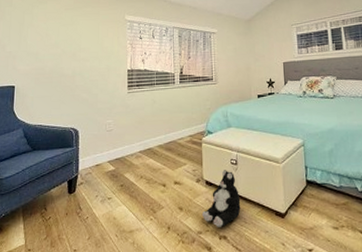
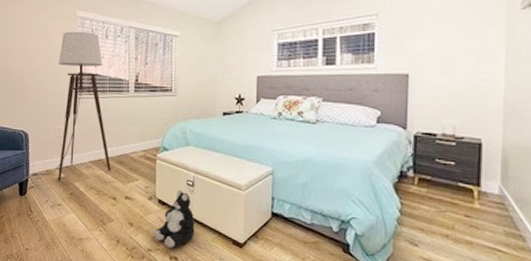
floor lamp: none [80,33,160,176] -> present [30,31,111,182]

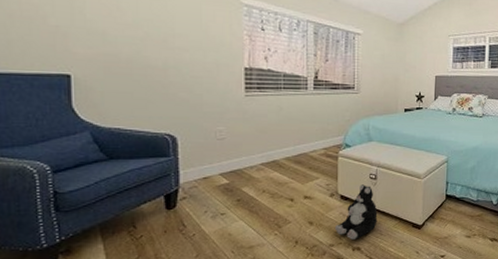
floor lamp: present [30,31,111,182] -> none [181,19,287,190]

